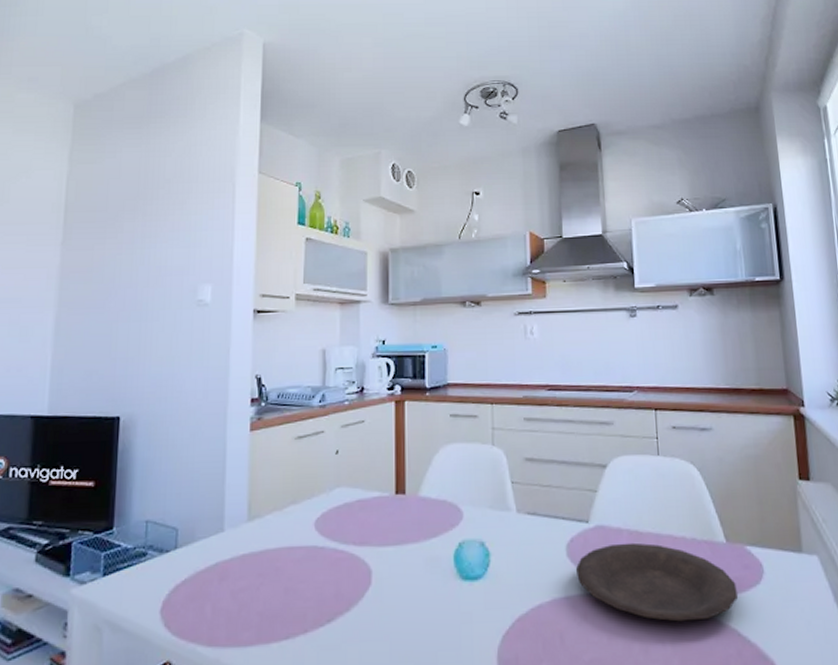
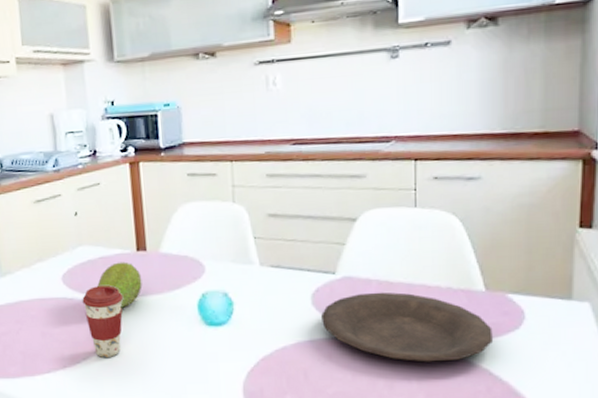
coffee cup: none [334,533,377,619] -> present [82,285,123,357]
fruit: none [351,506,399,559] -> present [97,262,143,308]

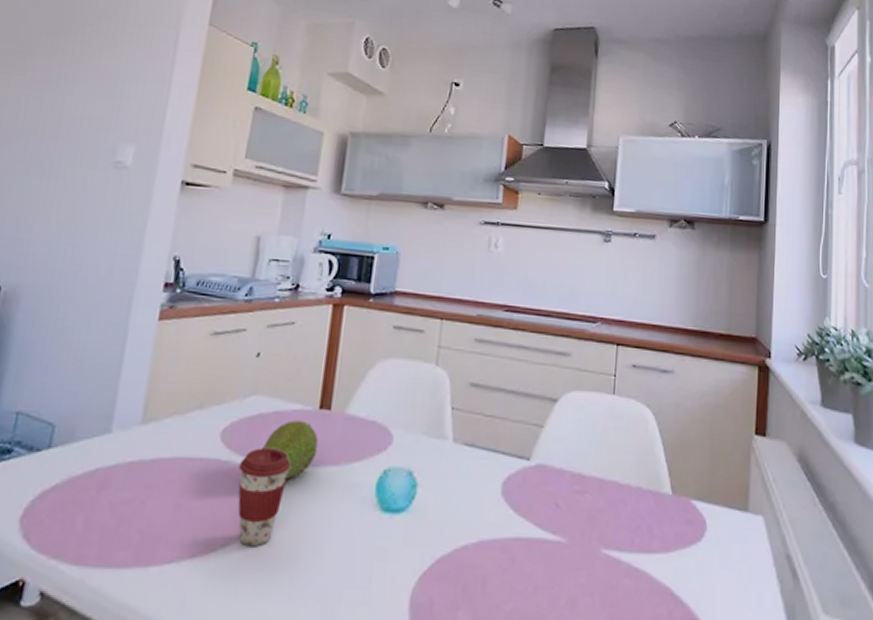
plate: present [320,292,493,362] -> none [508,485,677,576]

